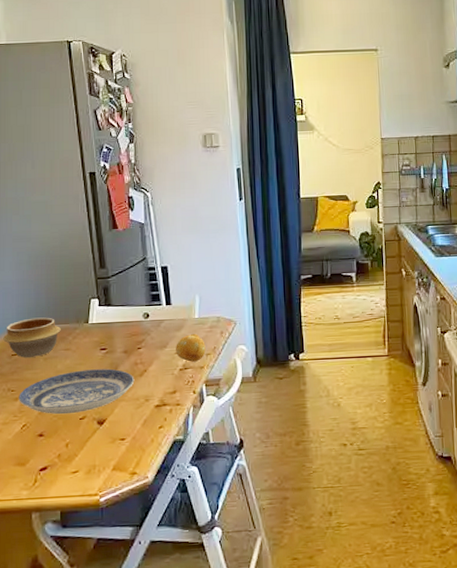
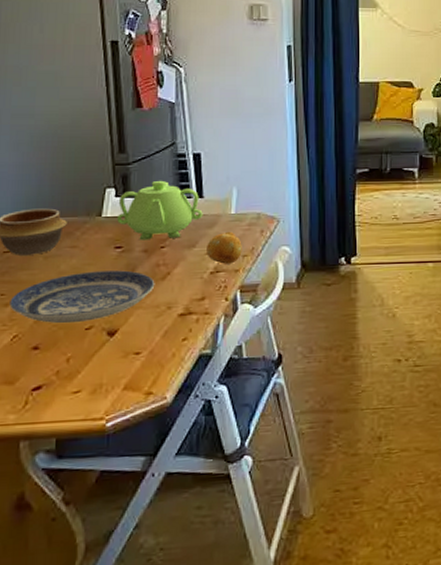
teapot: none [100,290,172,343] -> present [116,180,203,241]

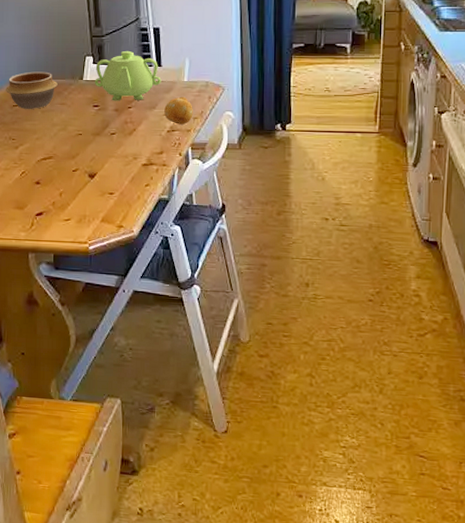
plate: present [9,270,155,324] -> none [19,125,124,166]

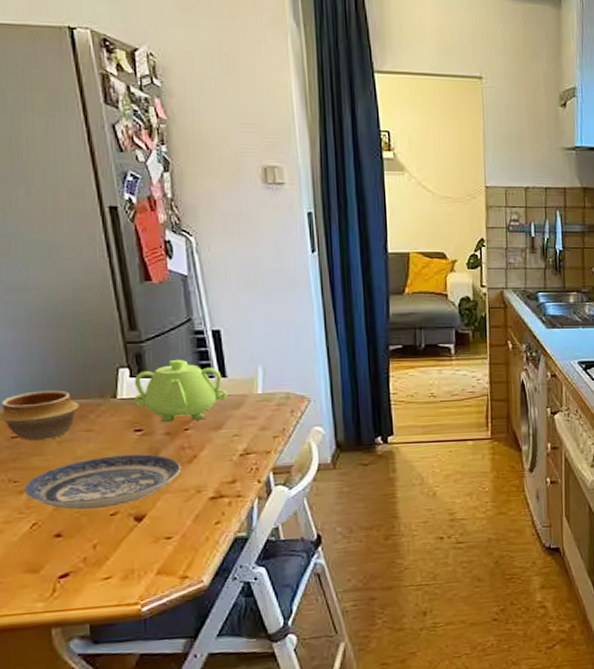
plate: none [19,125,124,166] -> present [24,454,182,511]
fruit: present [164,96,193,125] -> none [234,412,272,446]

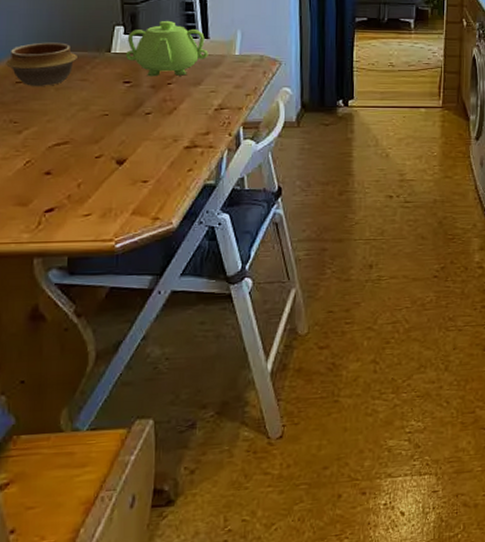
plate: present [24,454,182,511] -> none [22,104,162,152]

